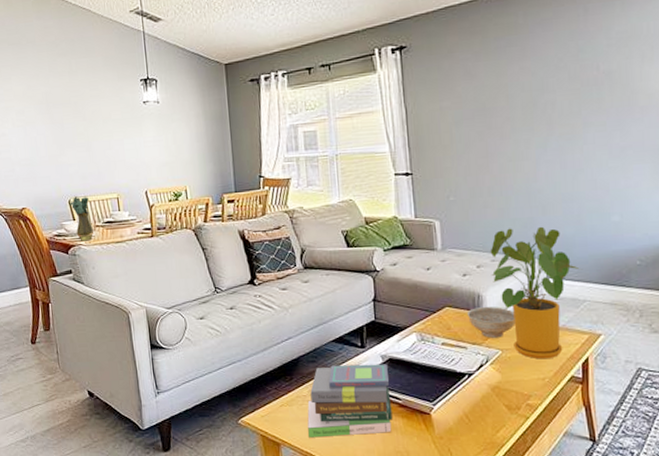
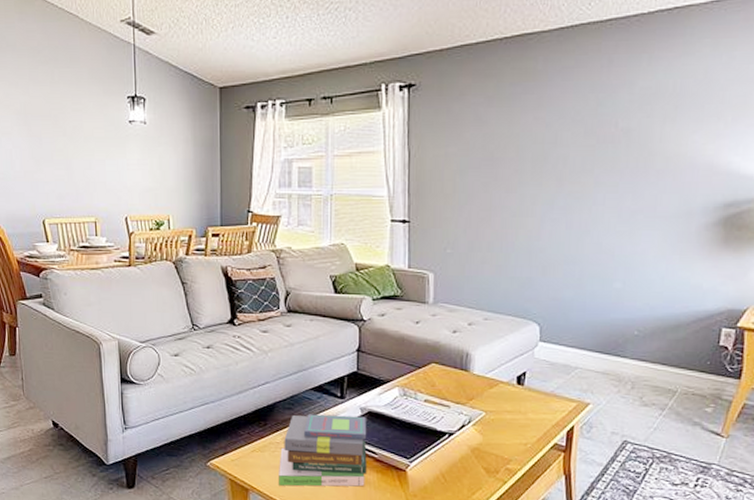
vase: present [70,195,94,241] -> none [44,215,68,265]
decorative bowl: present [466,306,515,338] -> none [453,365,503,399]
house plant: present [490,226,580,360] -> none [482,286,575,425]

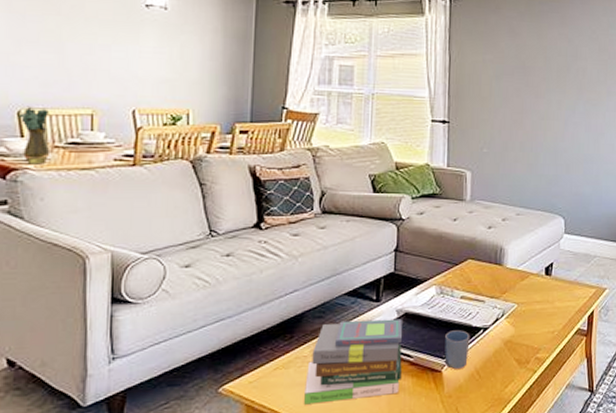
vase: none [44,215,68,265] -> present [19,106,51,165]
mug: none [409,432,435,471] -> present [444,330,470,370]

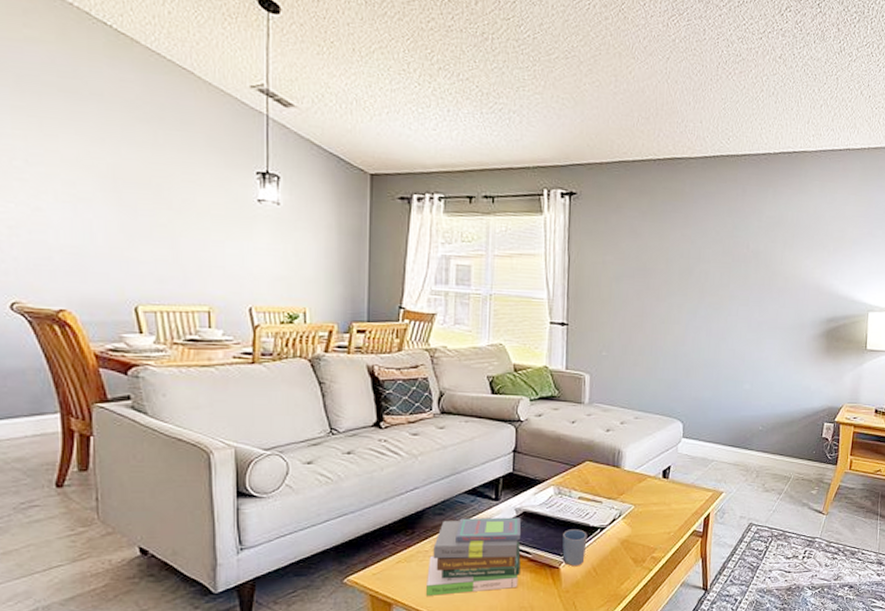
vase: present [19,106,51,165] -> none [137,302,170,361]

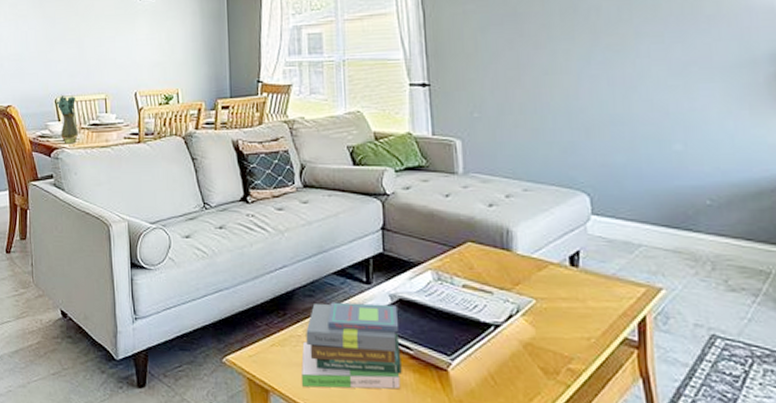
vase: none [137,302,170,361] -> present [56,94,79,144]
mug: present [562,529,587,567] -> none [448,324,479,371]

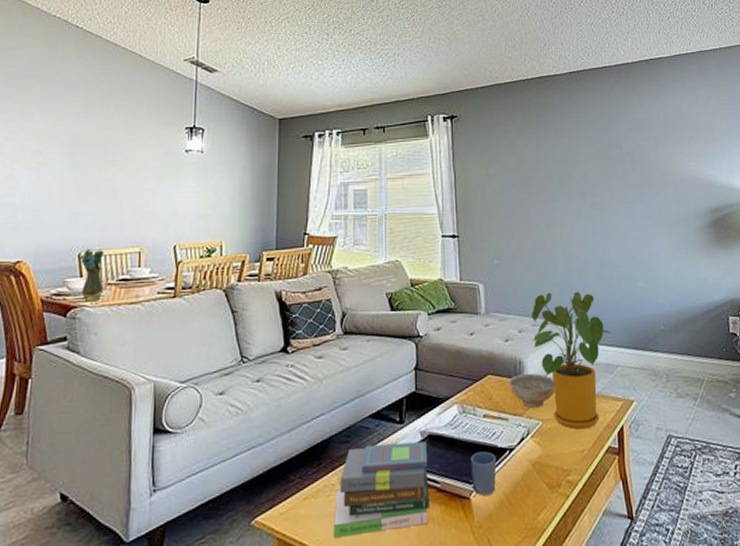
mug: none [448,324,479,371] -> present [471,451,497,497]
decorative bowl: none [493,244,553,284] -> present [508,373,555,408]
house plant: none [521,152,633,315] -> present [531,291,613,430]

